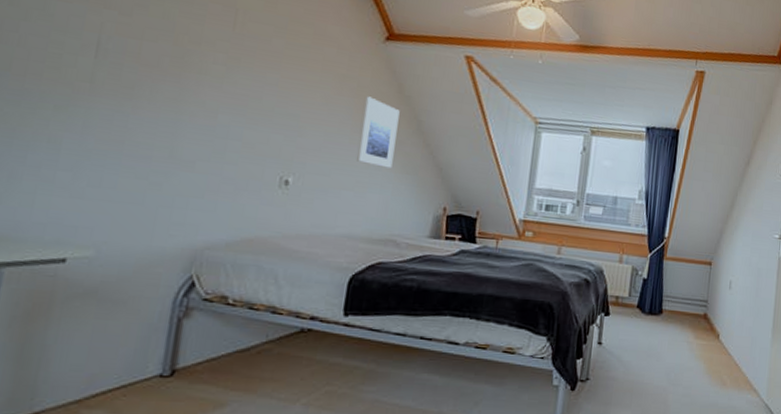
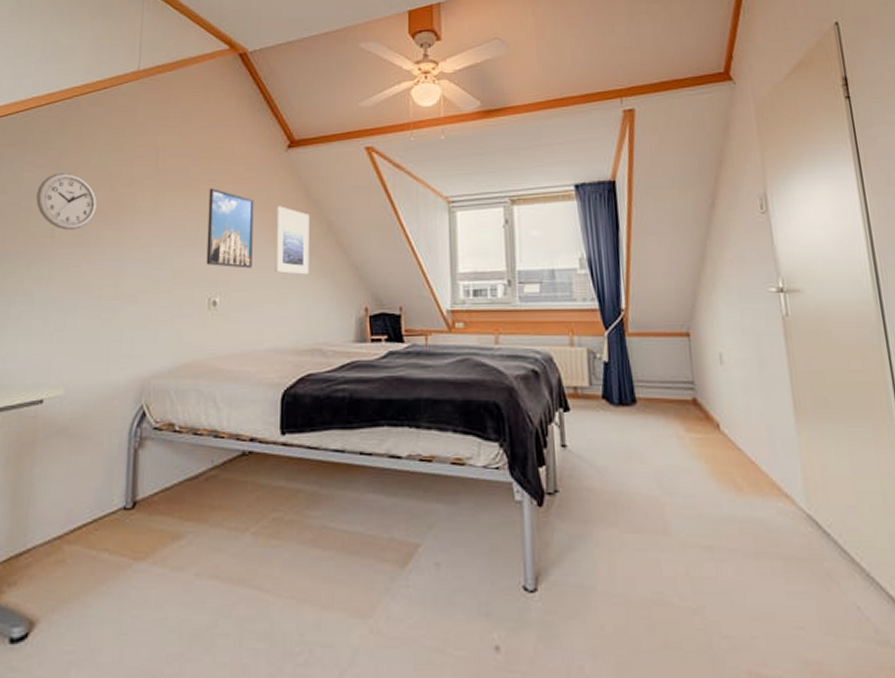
wall clock: none [72,10,155,80] -> present [36,173,97,230]
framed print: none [281,64,343,154] -> present [206,188,254,269]

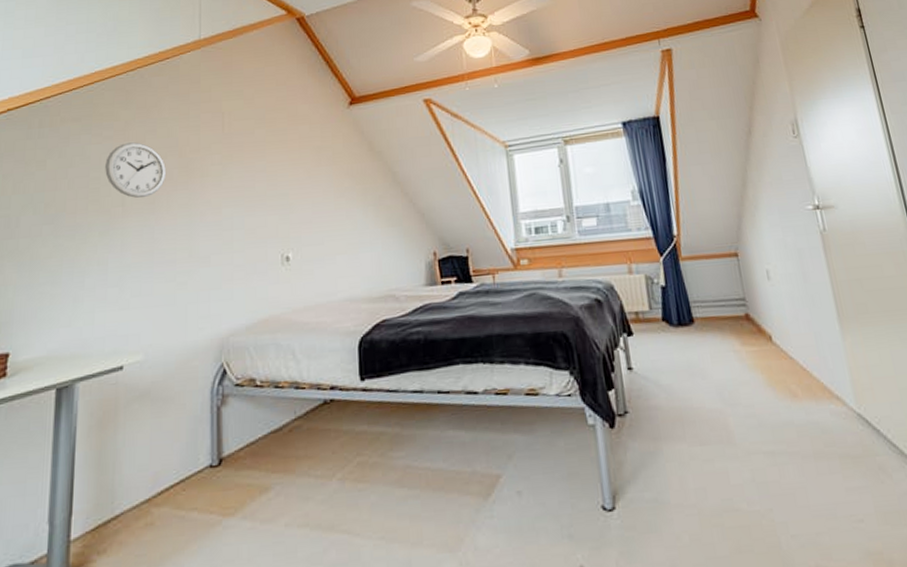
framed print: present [206,188,254,269] -> none [276,148,322,223]
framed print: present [274,206,309,275] -> none [342,160,377,225]

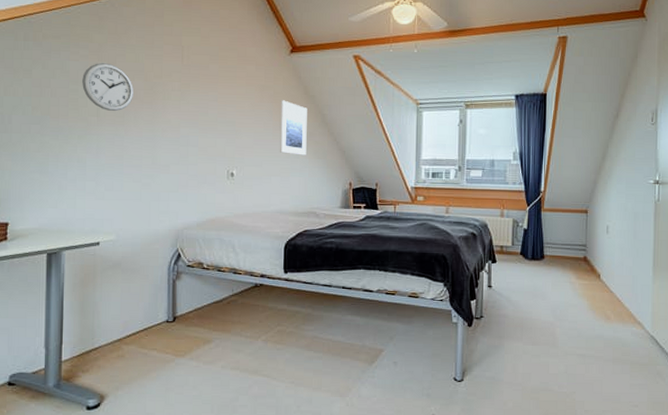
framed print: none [342,160,377,225] -> present [279,100,307,156]

